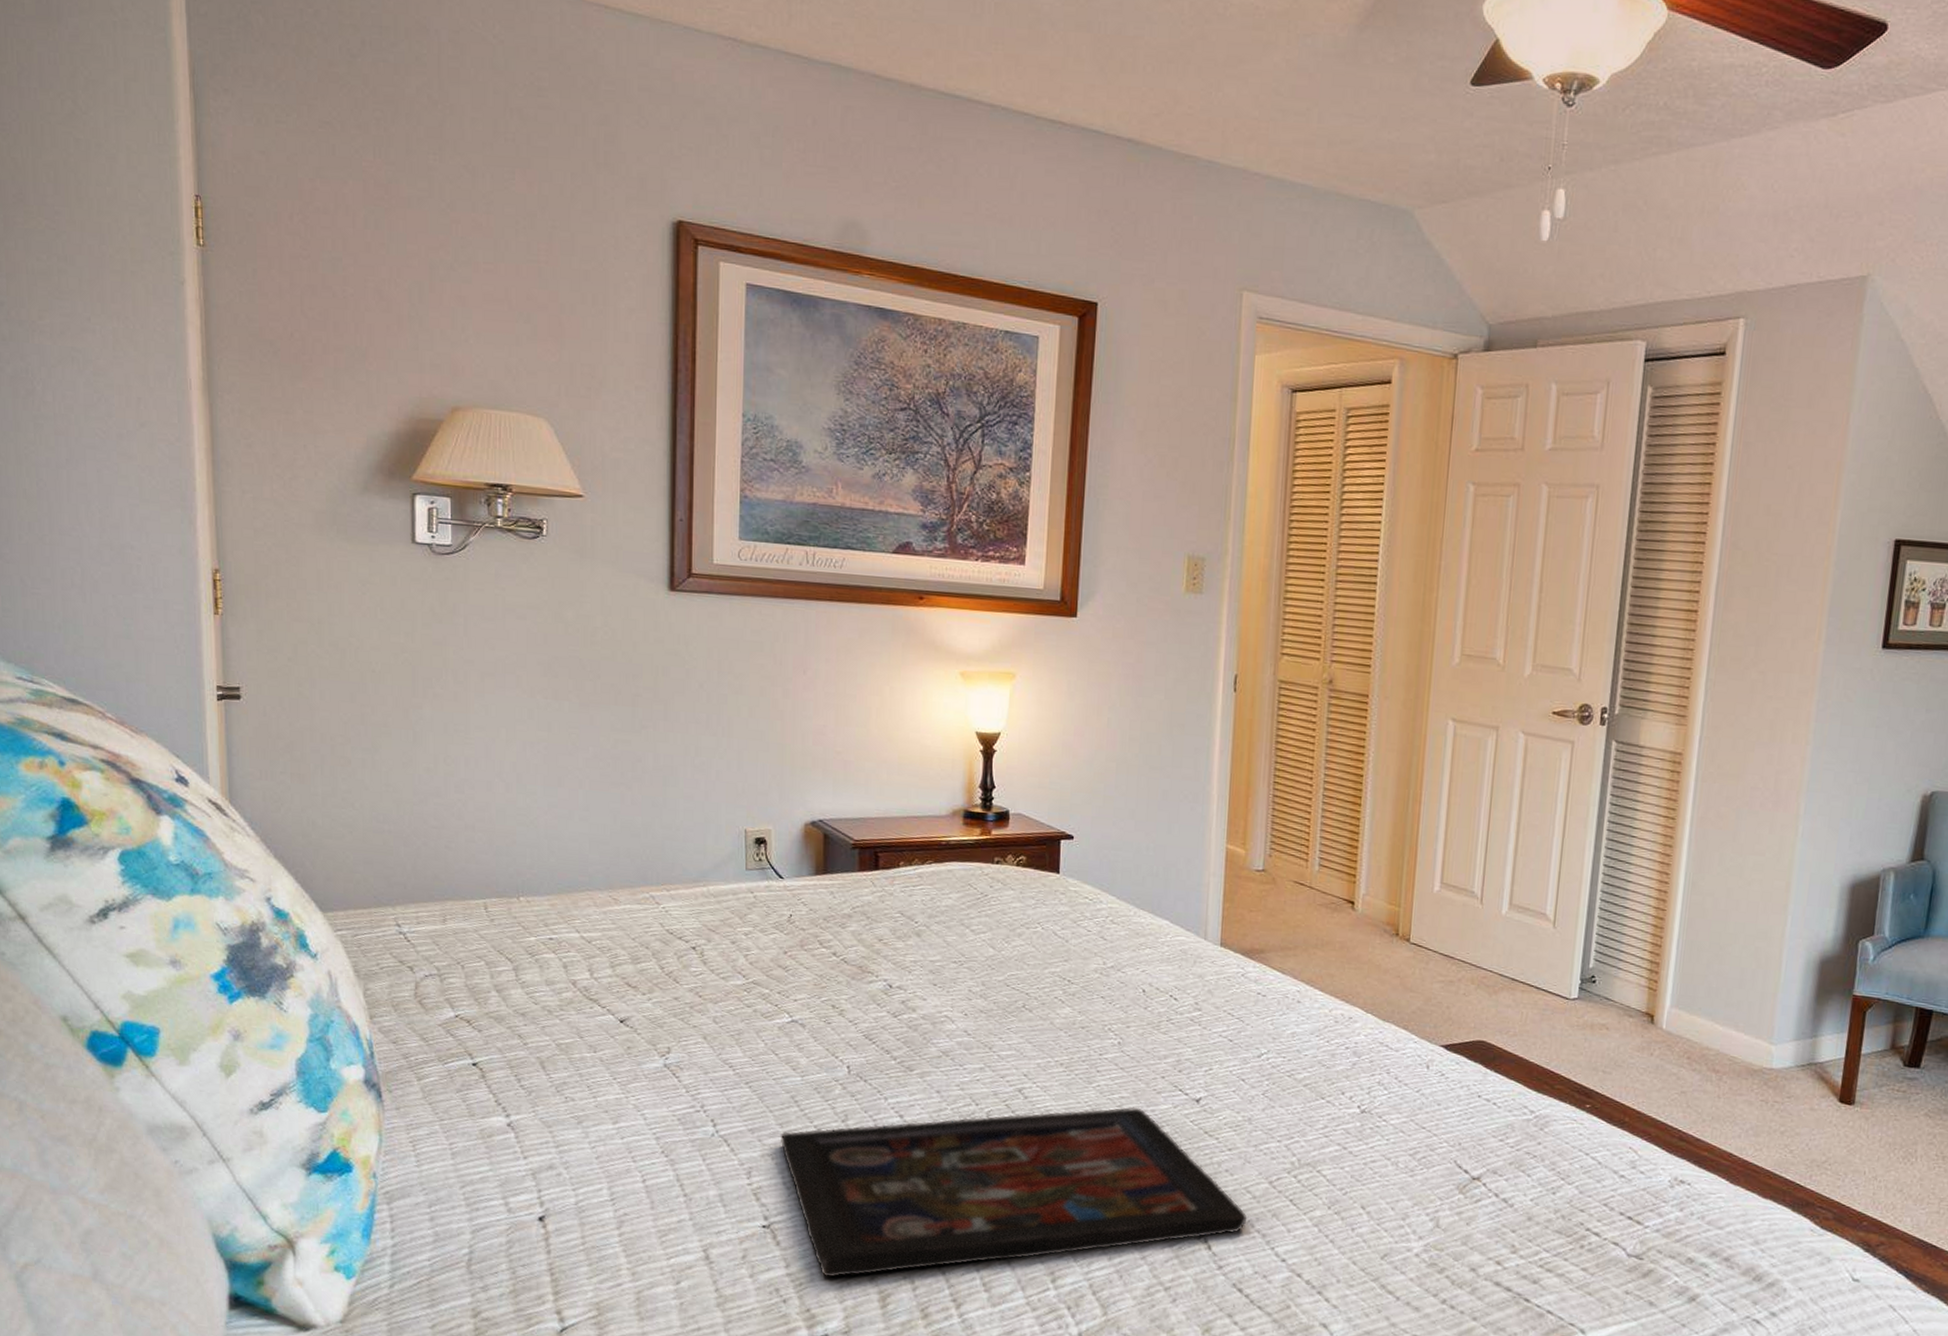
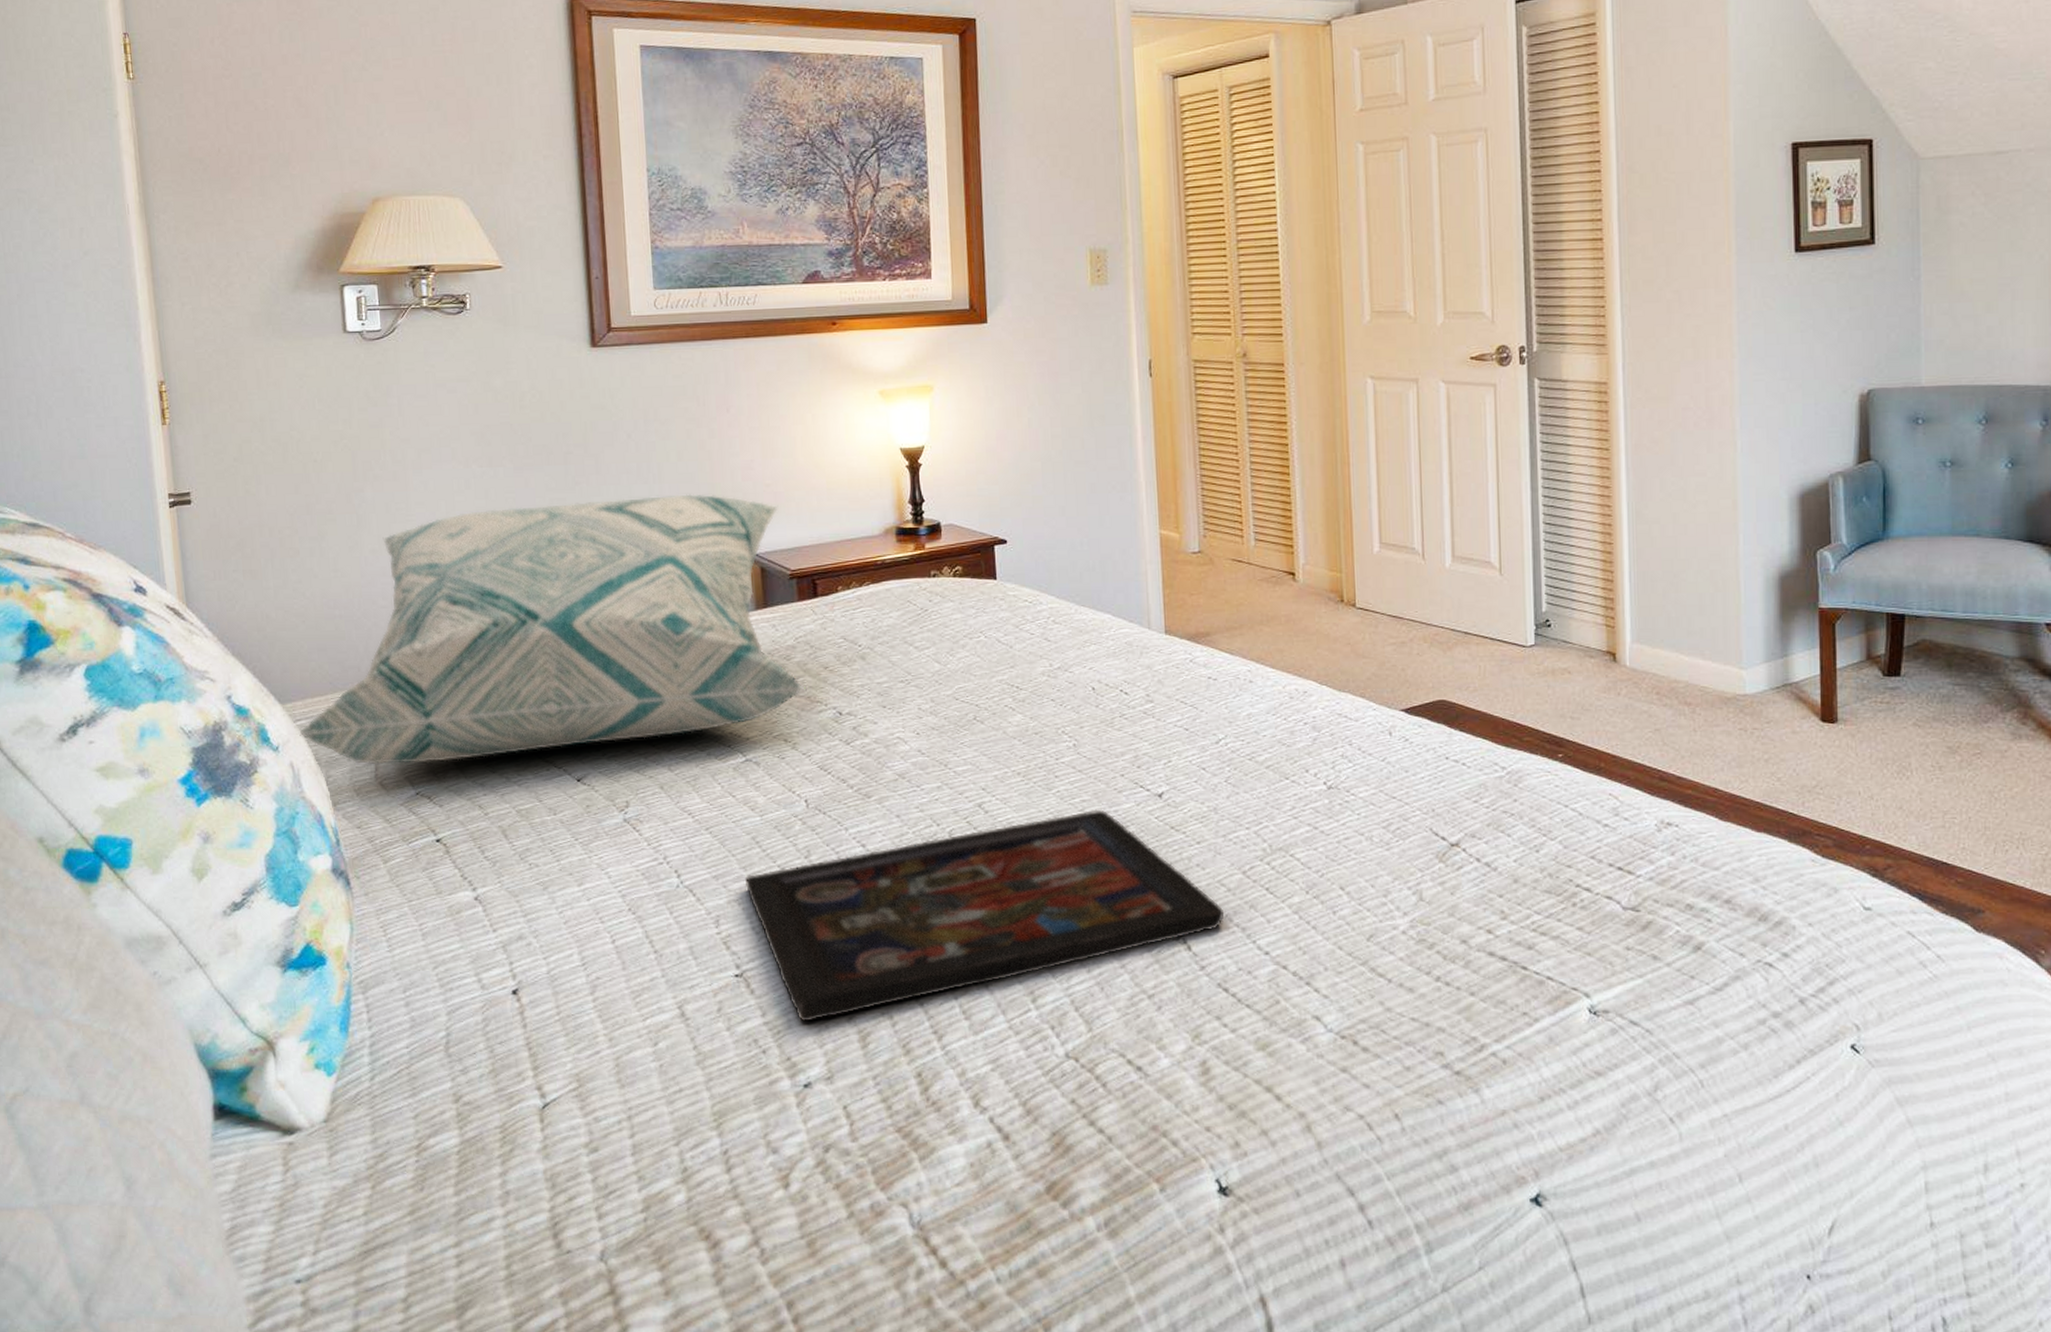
decorative pillow: none [338,742,859,989] -> present [298,494,807,765]

